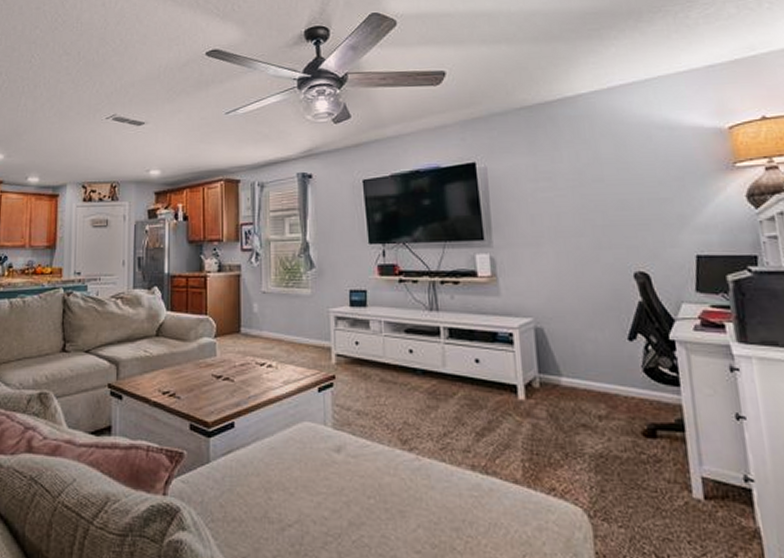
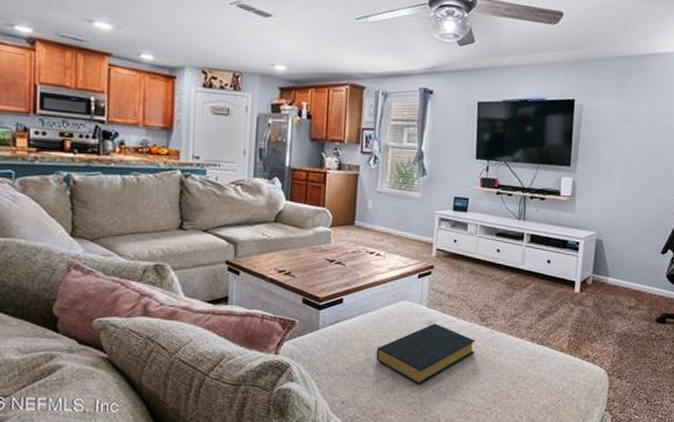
hardback book: none [278,449,400,534] -> present [376,323,476,385]

